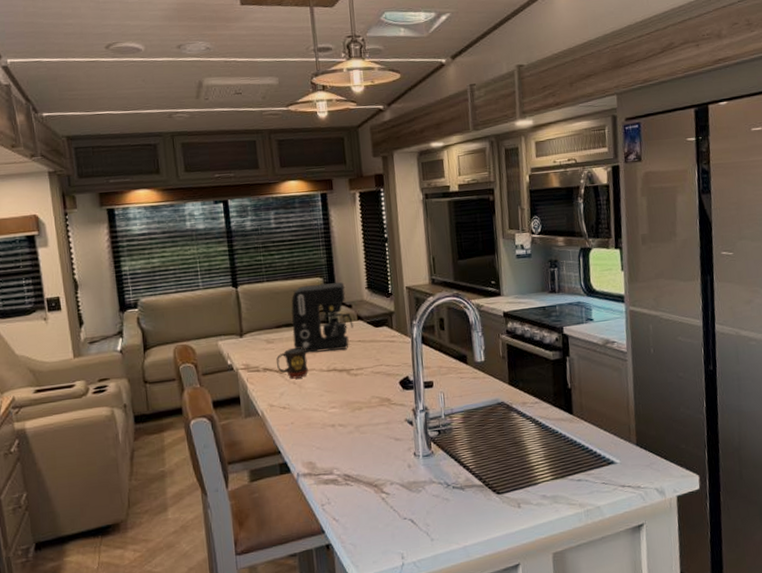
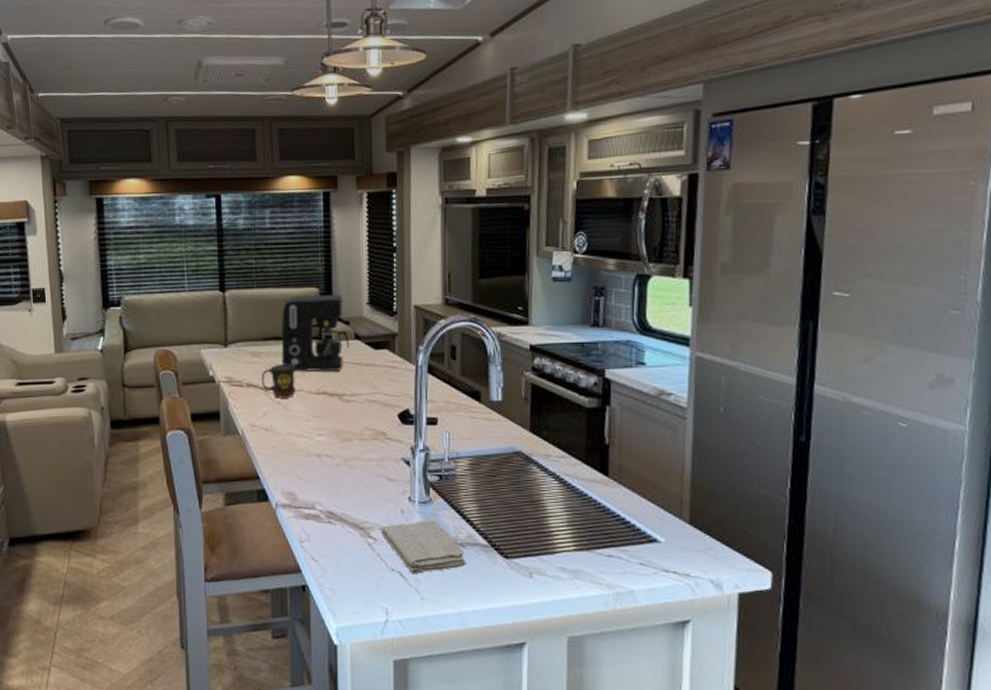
washcloth: none [392,469,466,520] -> present [381,519,466,575]

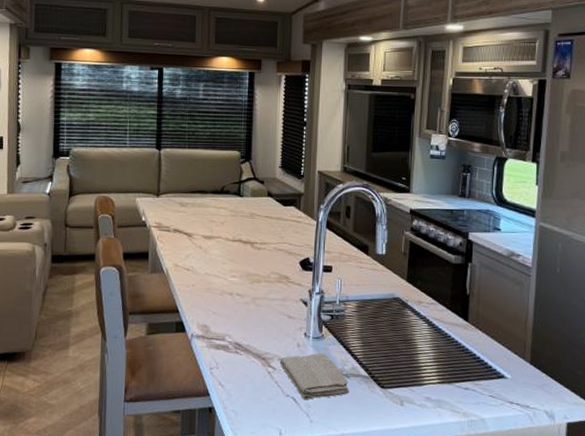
mug: present [261,365,295,399] -> none [186,214,216,244]
coffee maker: present [281,295,350,371] -> none [205,157,263,222]

